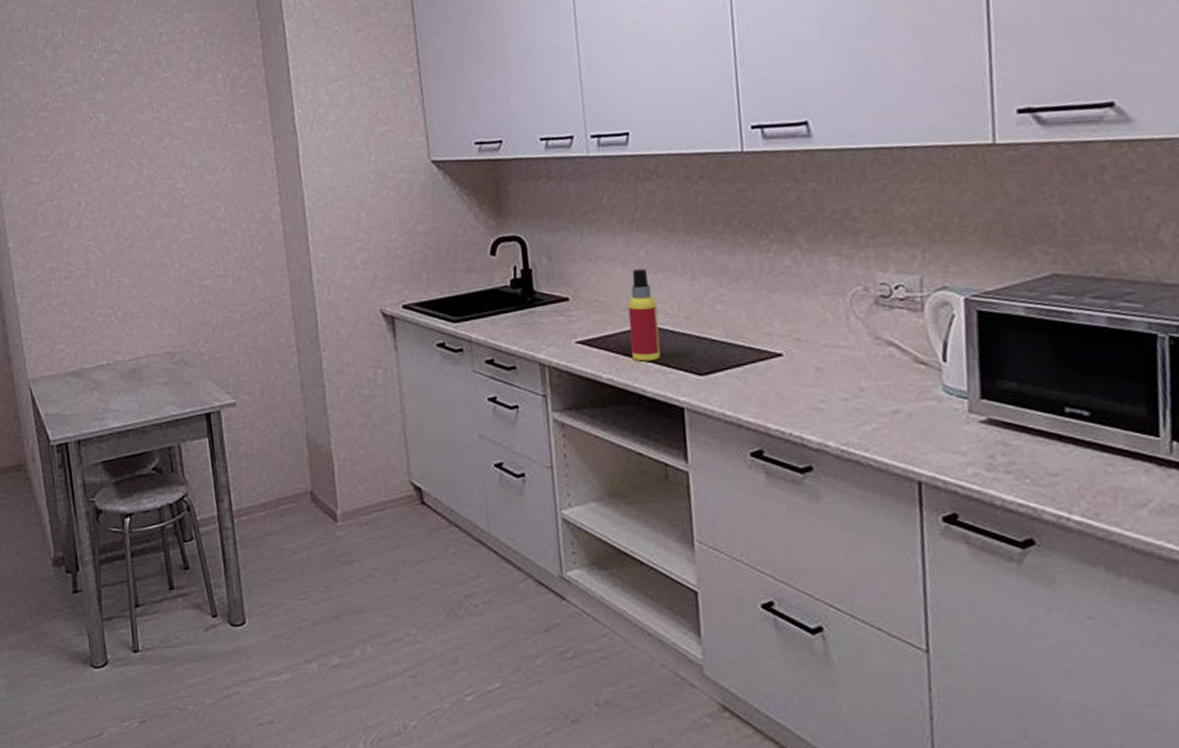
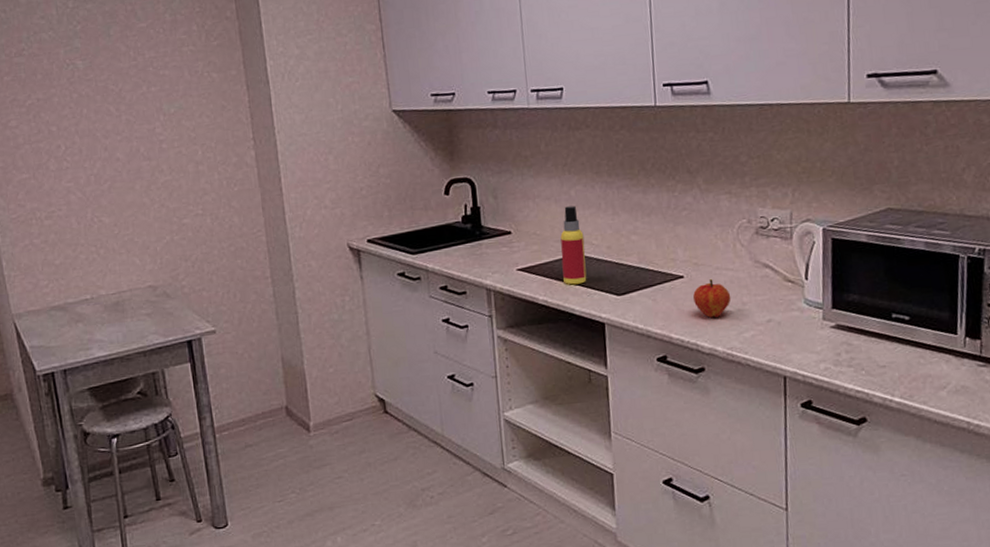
fruit: none [795,357,845,406] -> present [693,278,731,318]

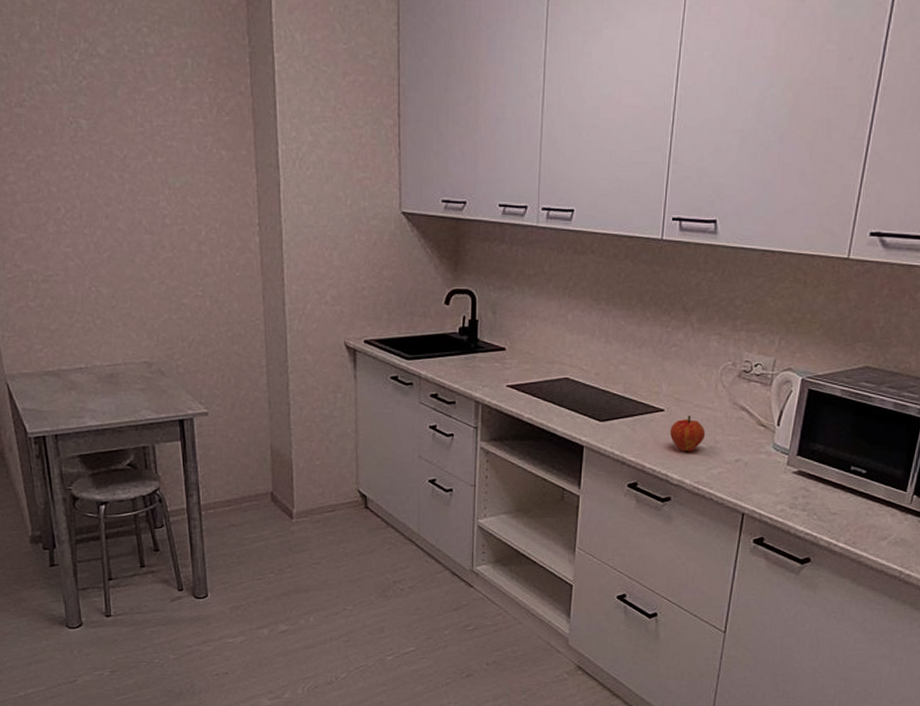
spray bottle: present [560,205,587,285] -> none [550,329,575,407]

